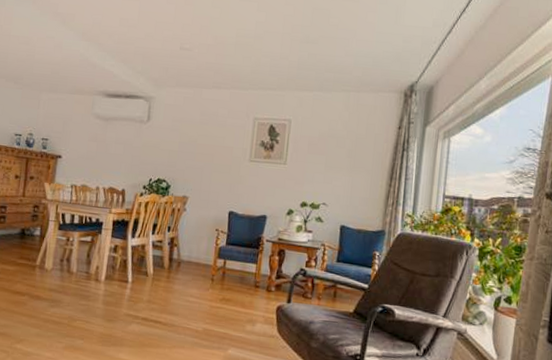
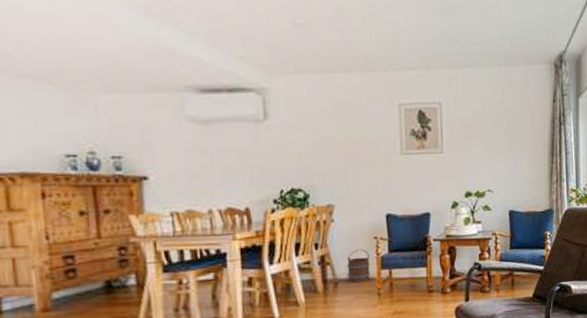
bucket: none [189,237,210,267] -> present [347,249,370,283]

